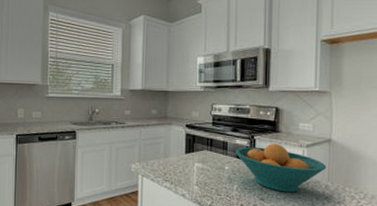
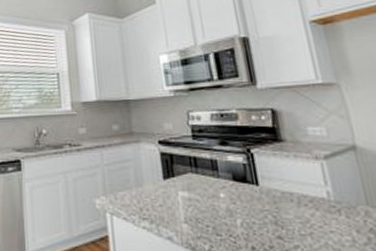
fruit bowl: present [235,144,327,193] -> none [228,158,361,225]

